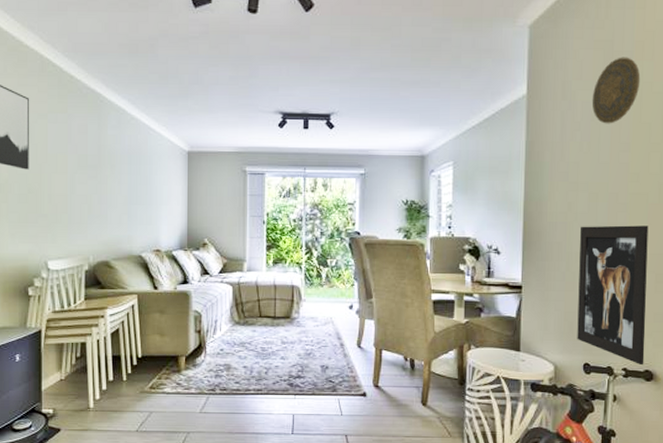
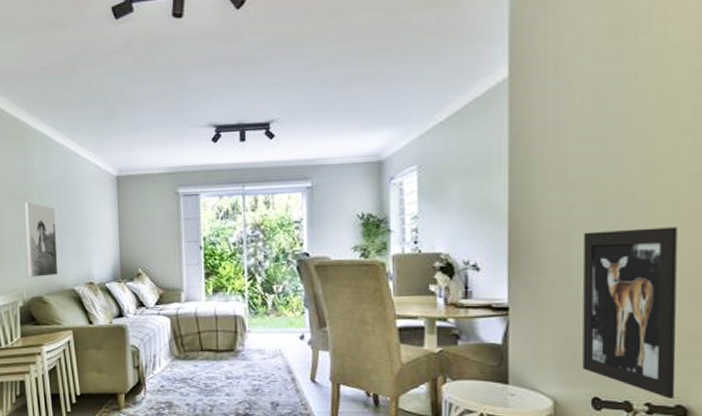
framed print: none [94,169,126,243] -> present [24,202,59,278]
decorative plate: present [591,57,641,124] -> none [595,17,663,105]

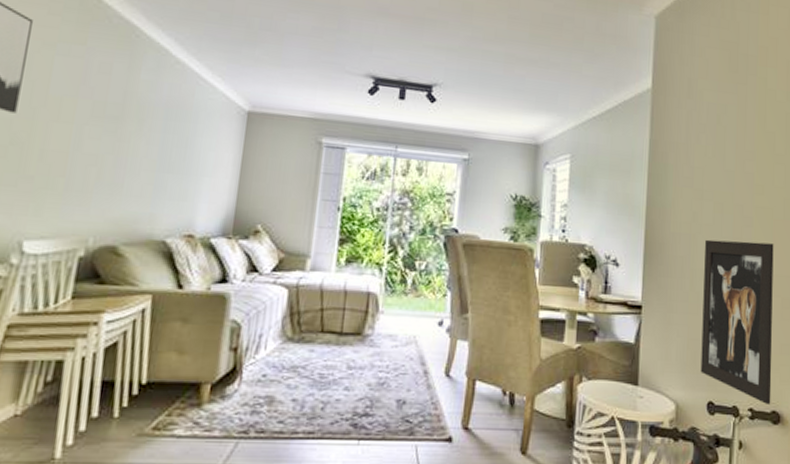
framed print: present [24,202,59,278] -> none [98,122,159,222]

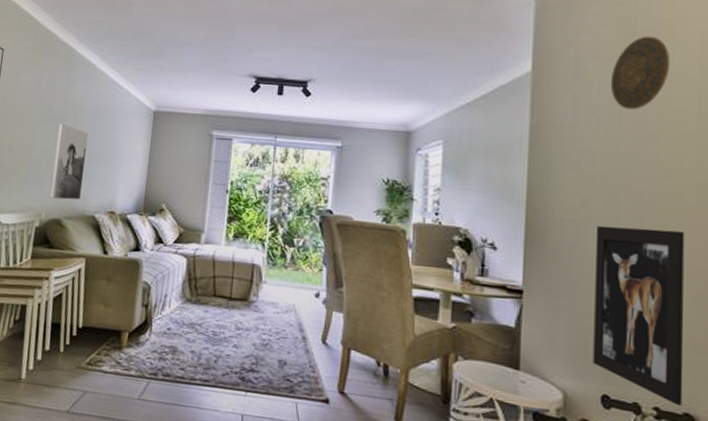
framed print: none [98,122,159,222] -> present [48,123,89,200]
decorative plate: none [717,60,765,130] -> present [610,36,671,110]

